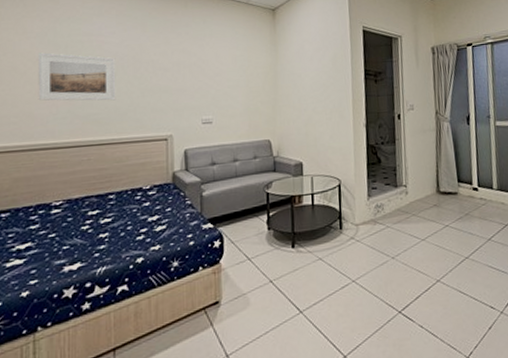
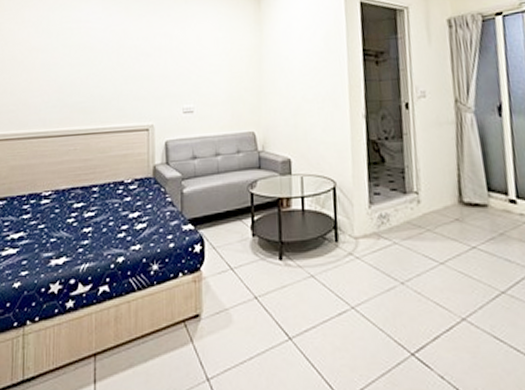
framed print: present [38,52,116,101] -> none [32,41,101,89]

